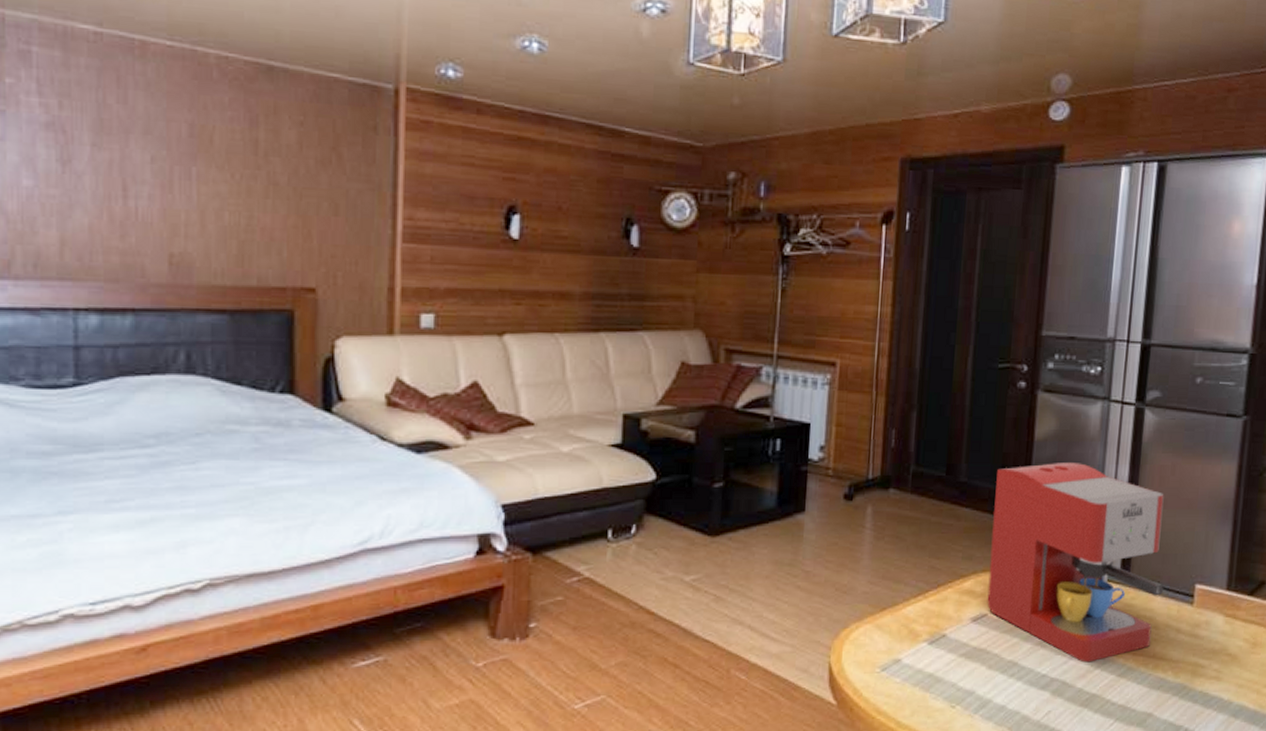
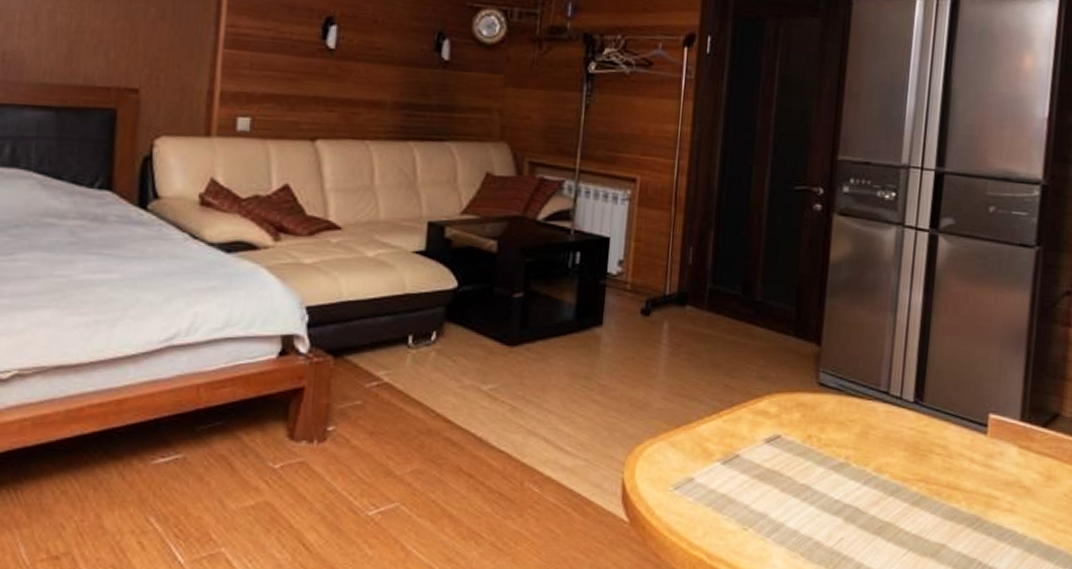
coffee maker: present [987,463,1164,663] -> none [780,286,958,489]

